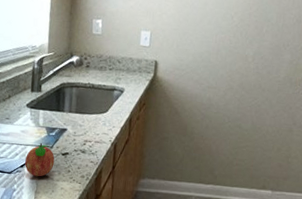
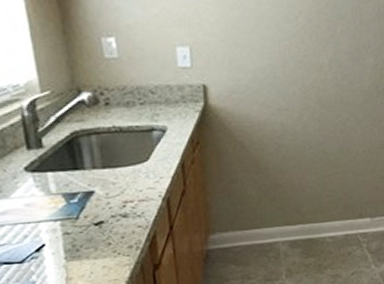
fruit: present [24,143,55,177] -> none [40,215,86,260]

